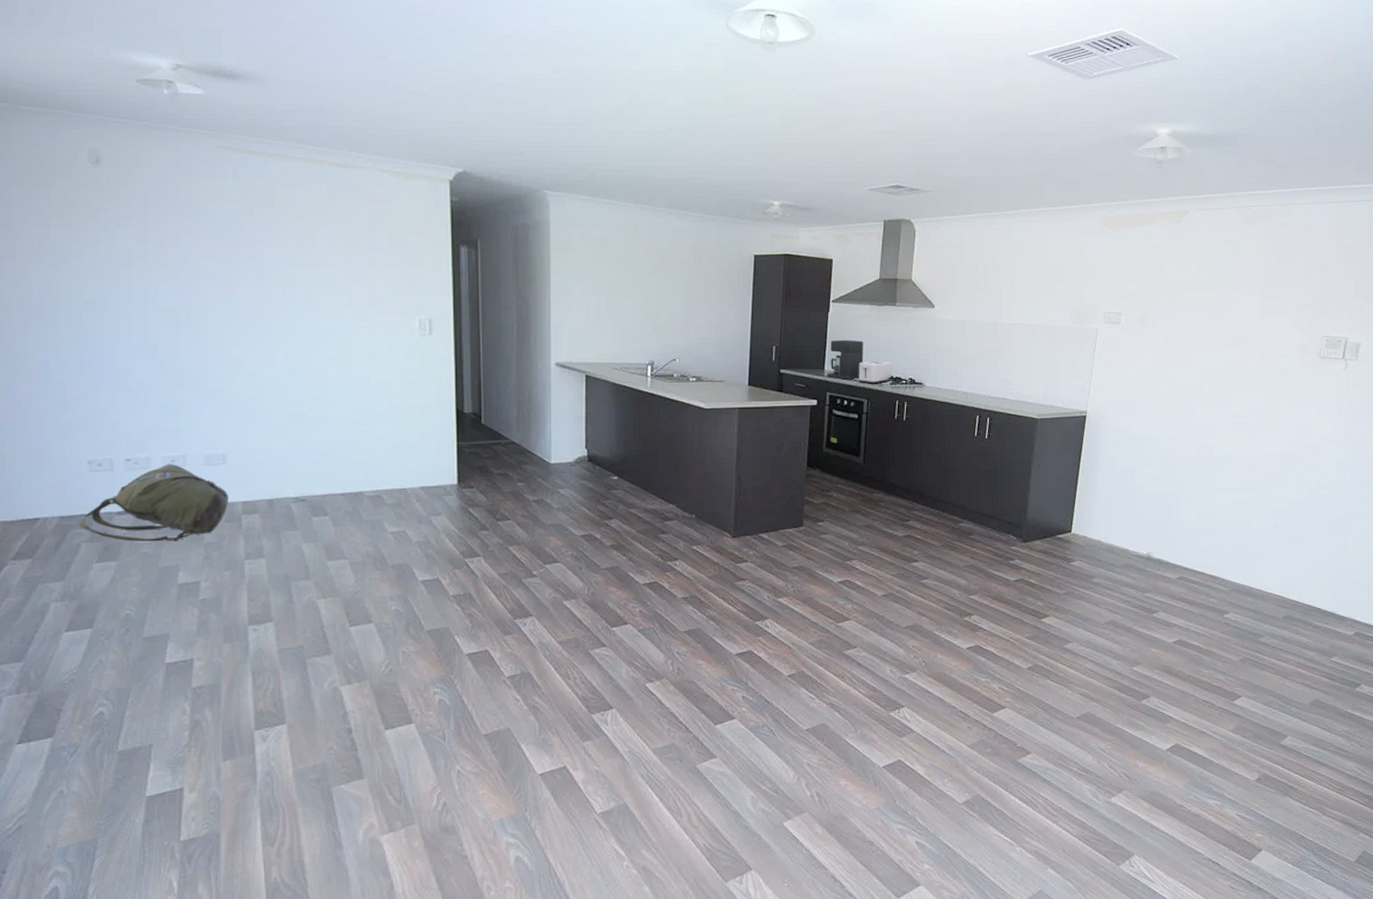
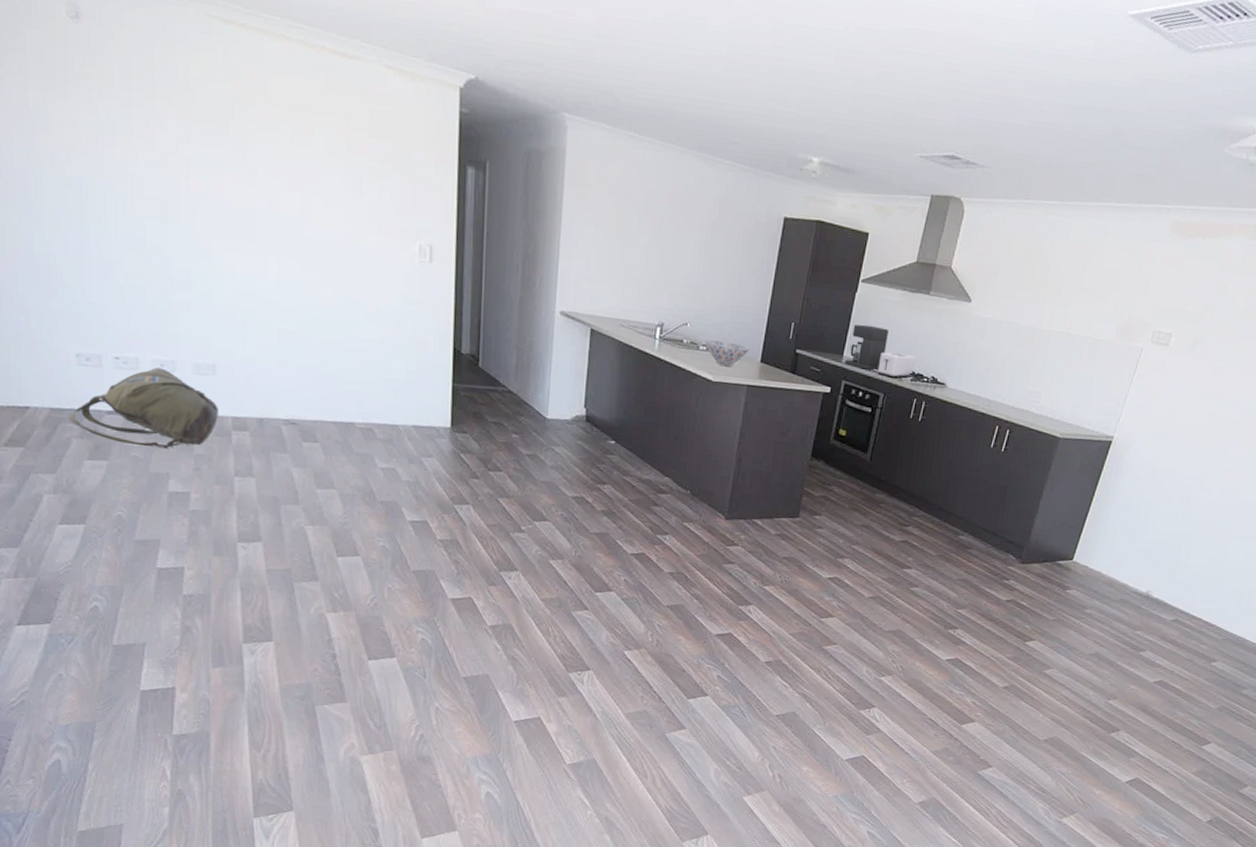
bowl: none [694,371,737,394] -> present [704,339,750,367]

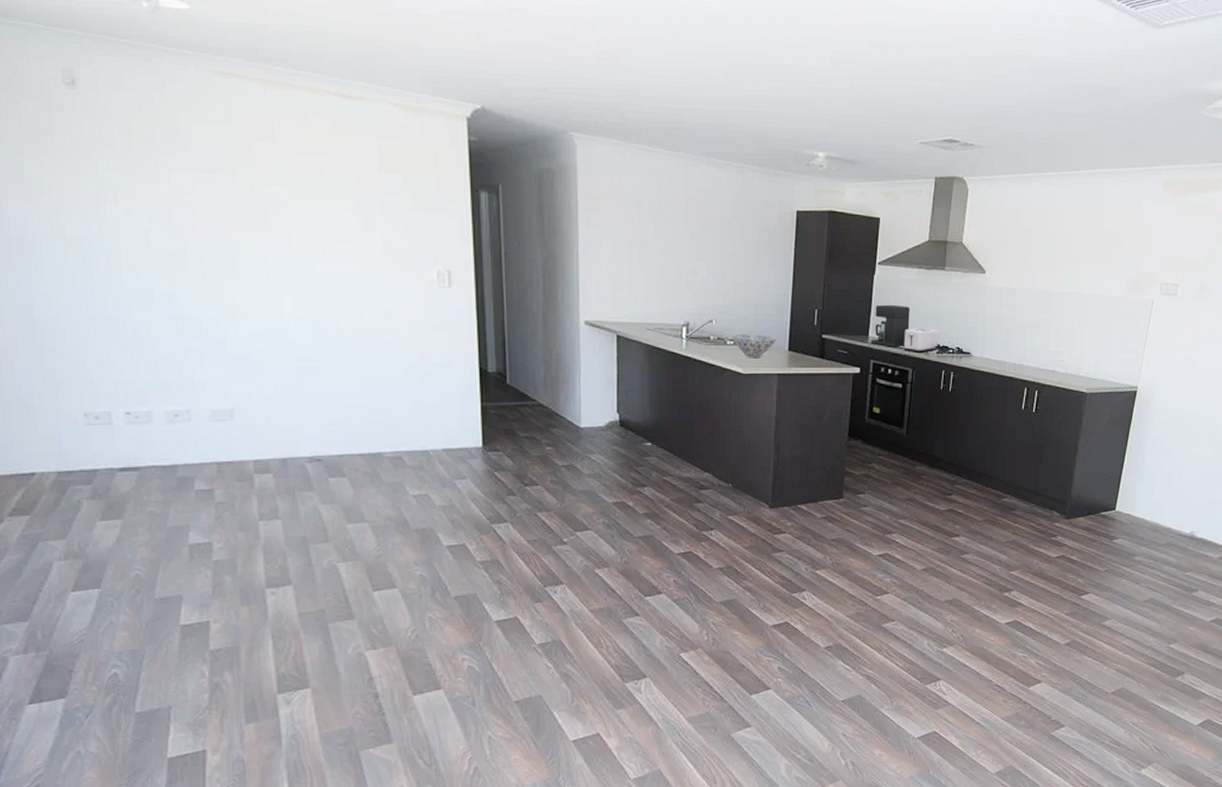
backpack: present [69,367,219,449] -> none [79,419,240,501]

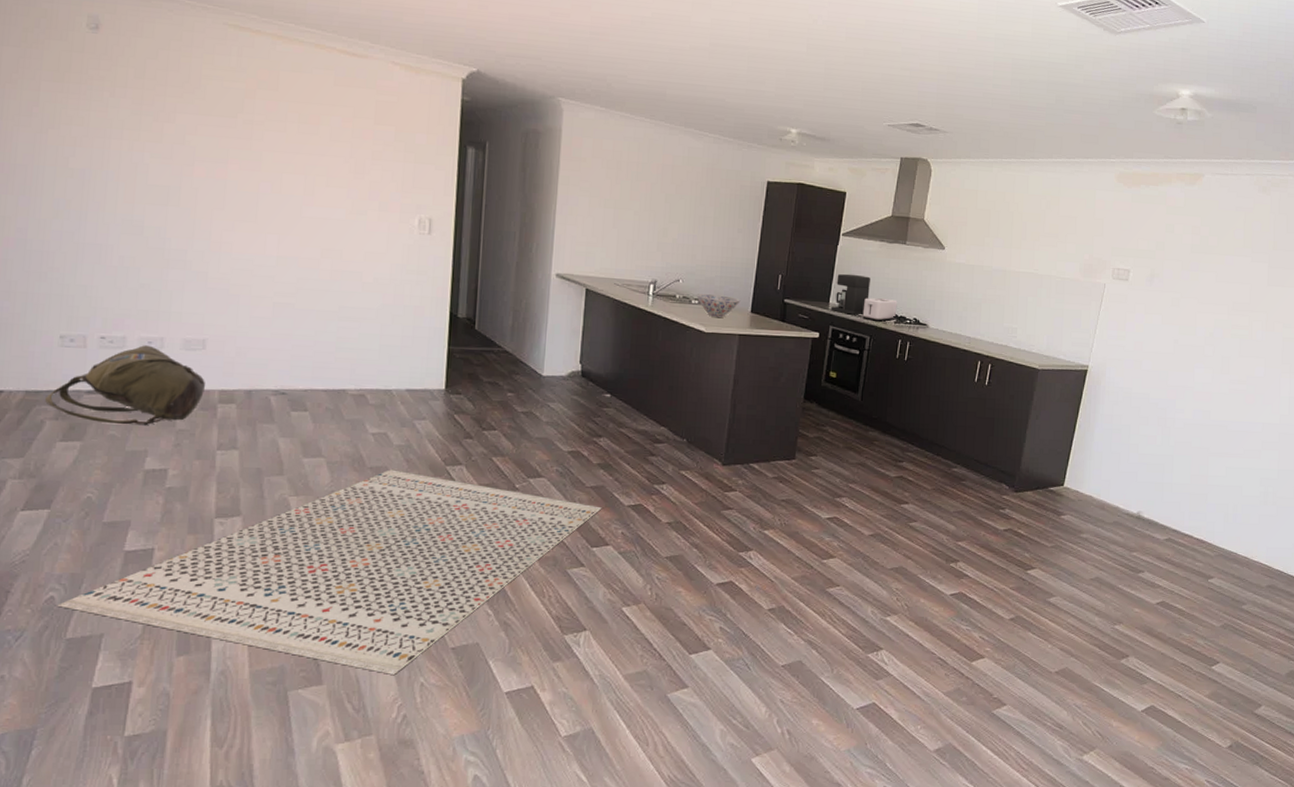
backpack: none [79,419,240,501] -> present [45,345,206,426]
rug: none [121,530,652,731] -> present [57,469,602,676]

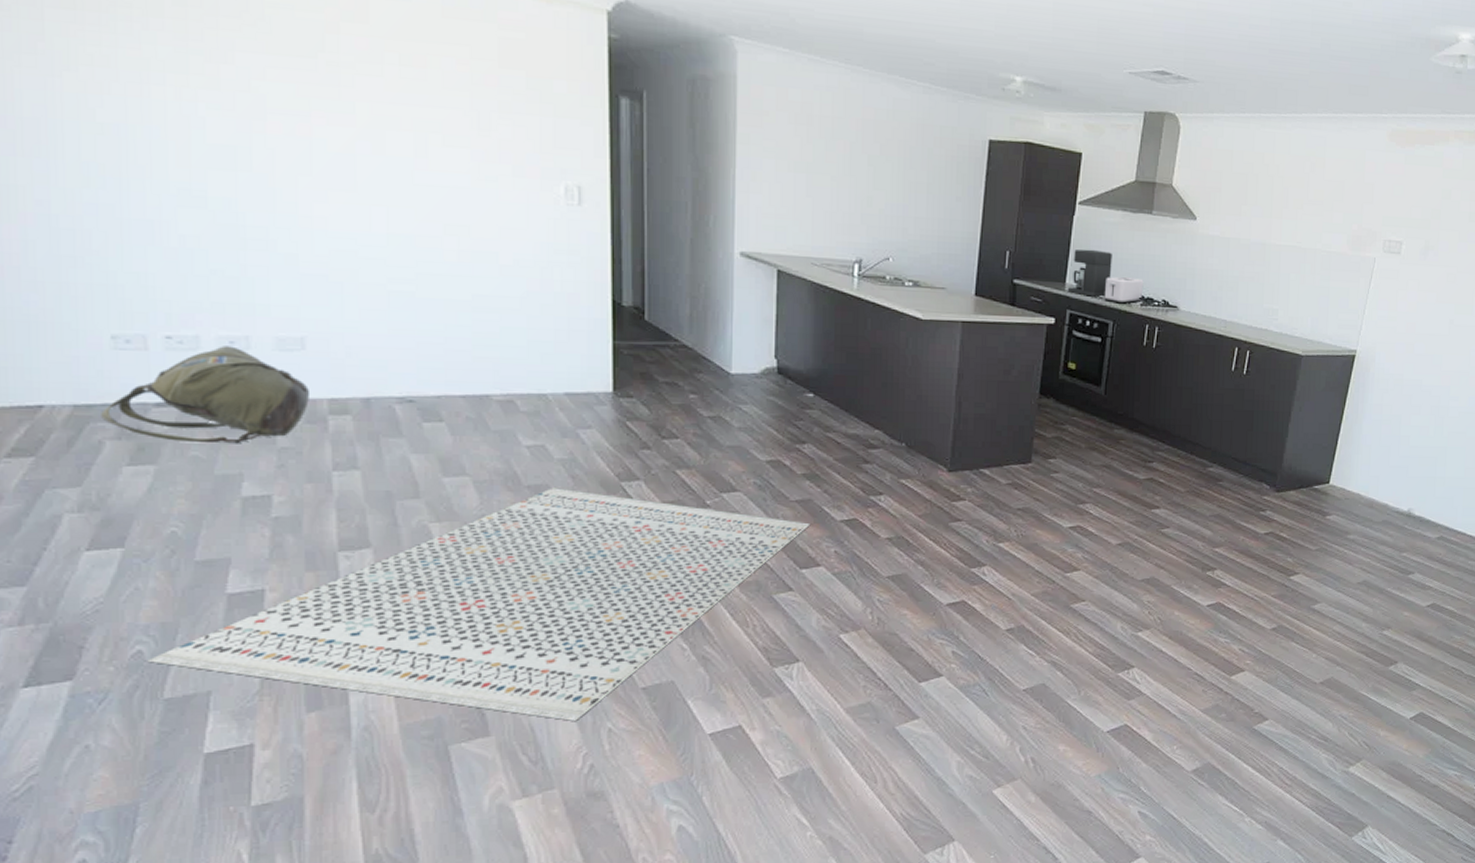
bowl: present [696,294,741,318] -> none [910,274,963,303]

